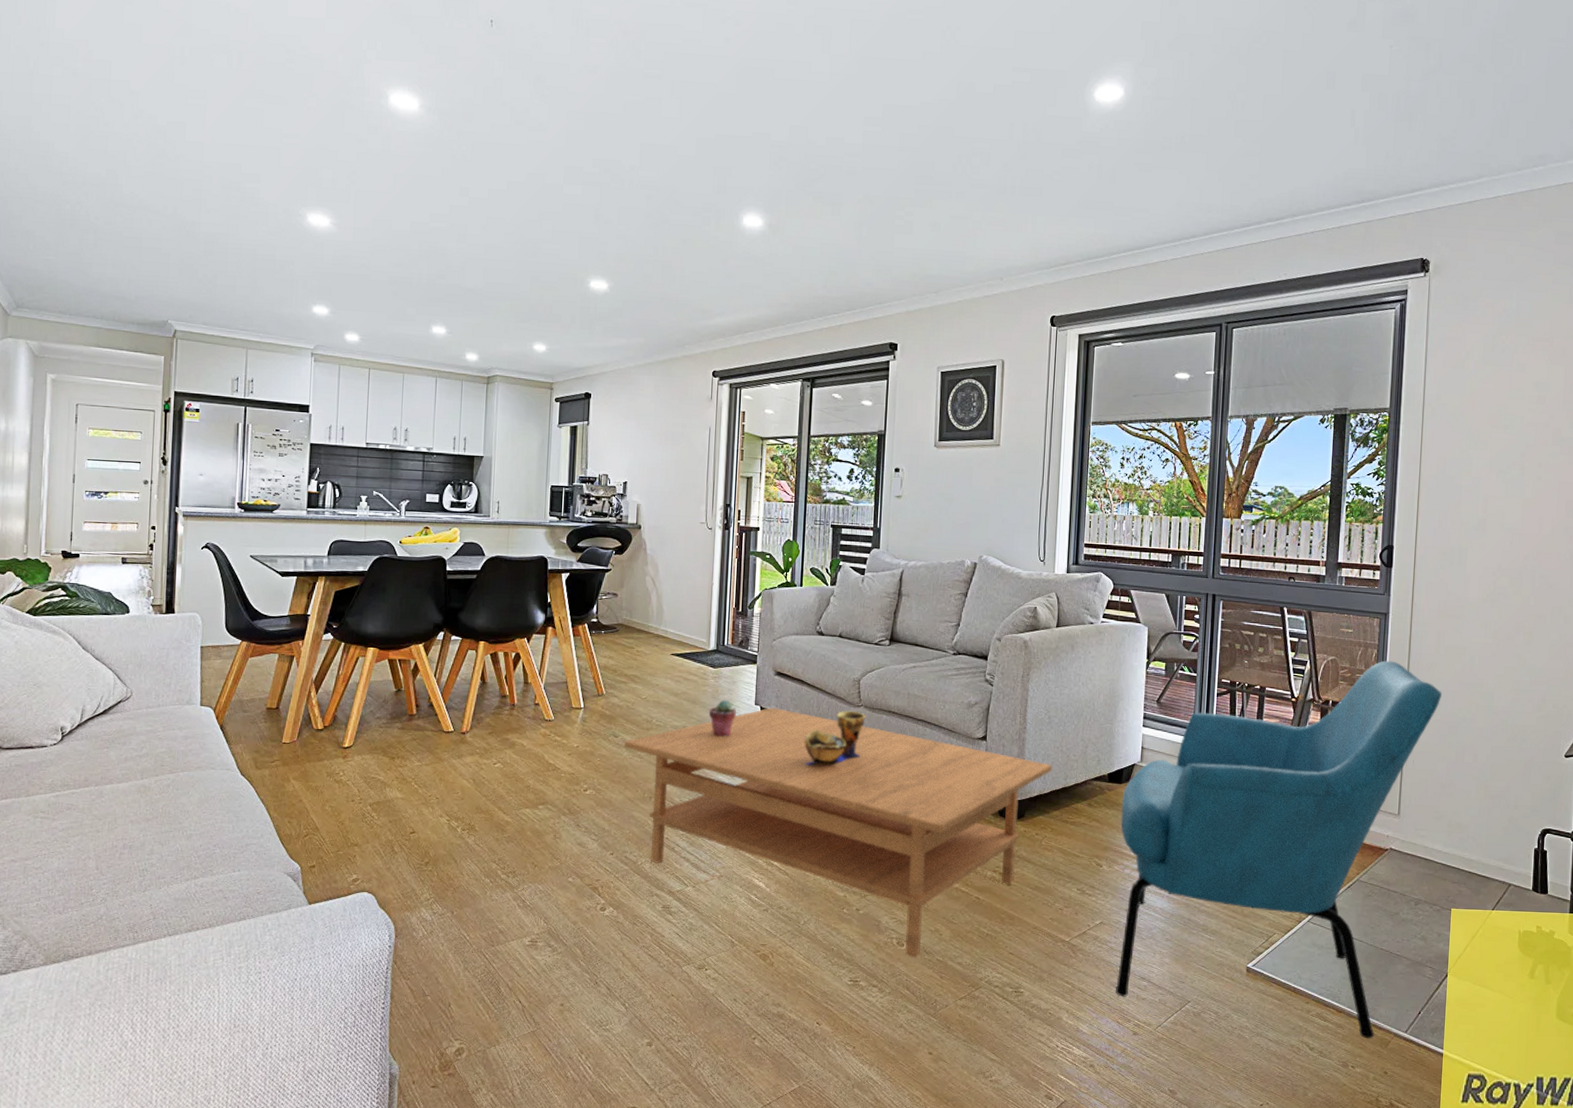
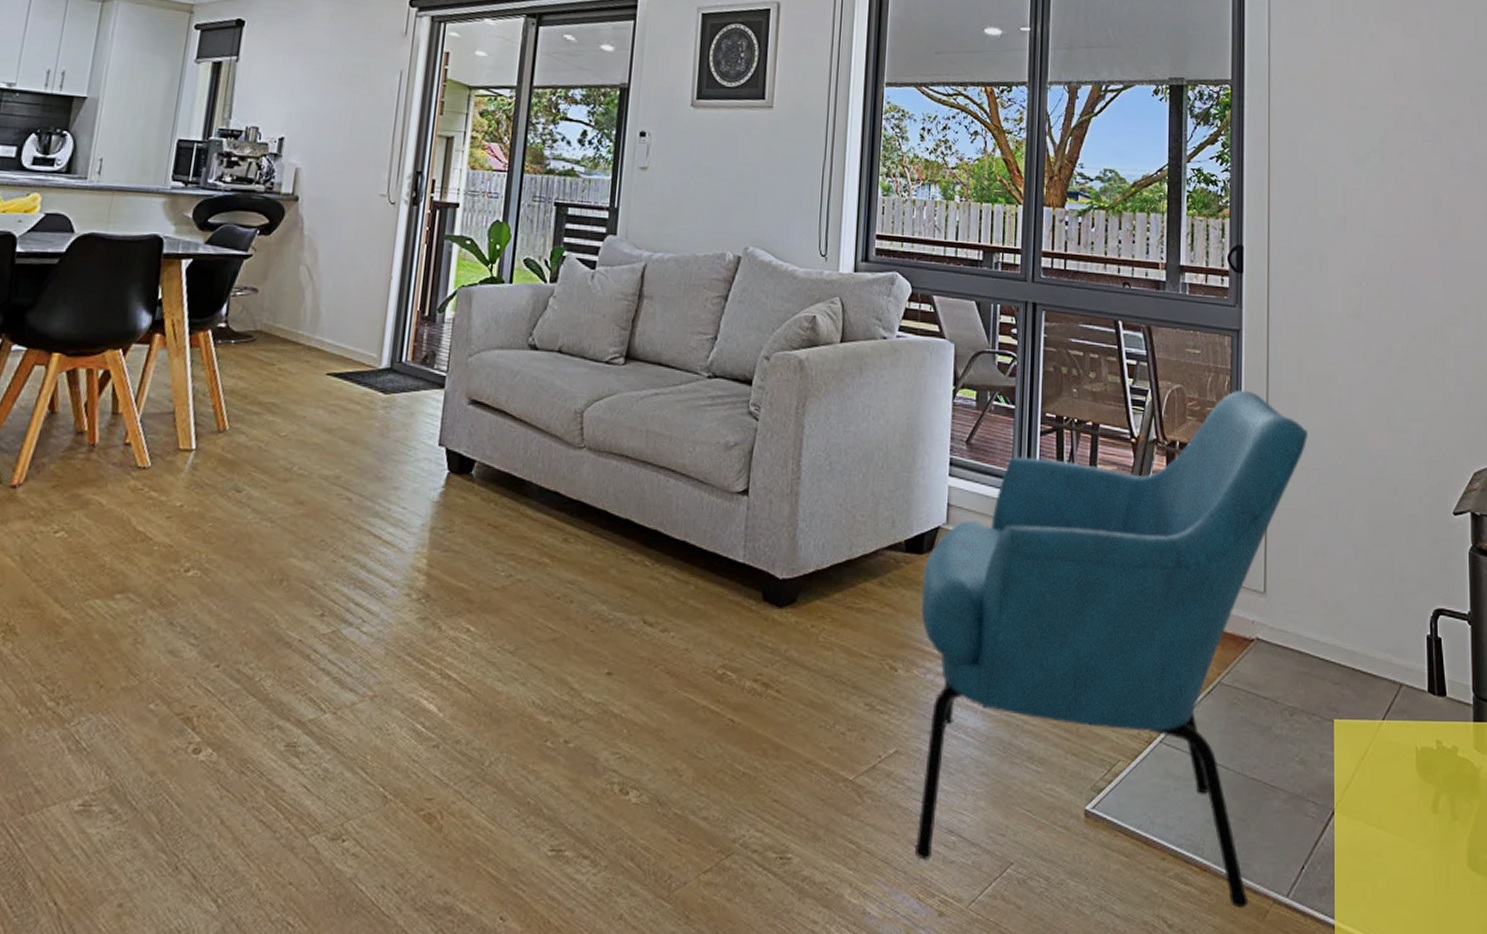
coffee table: present [624,707,1053,959] -> none [249,449,834,813]
potted succulent: present [708,699,736,737] -> none [373,437,412,491]
decorative bowl: present [804,710,867,766] -> none [502,454,590,532]

